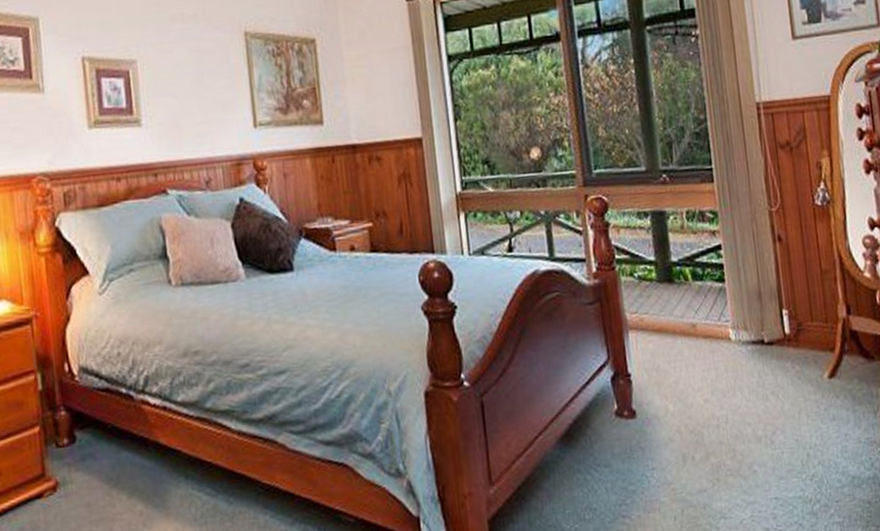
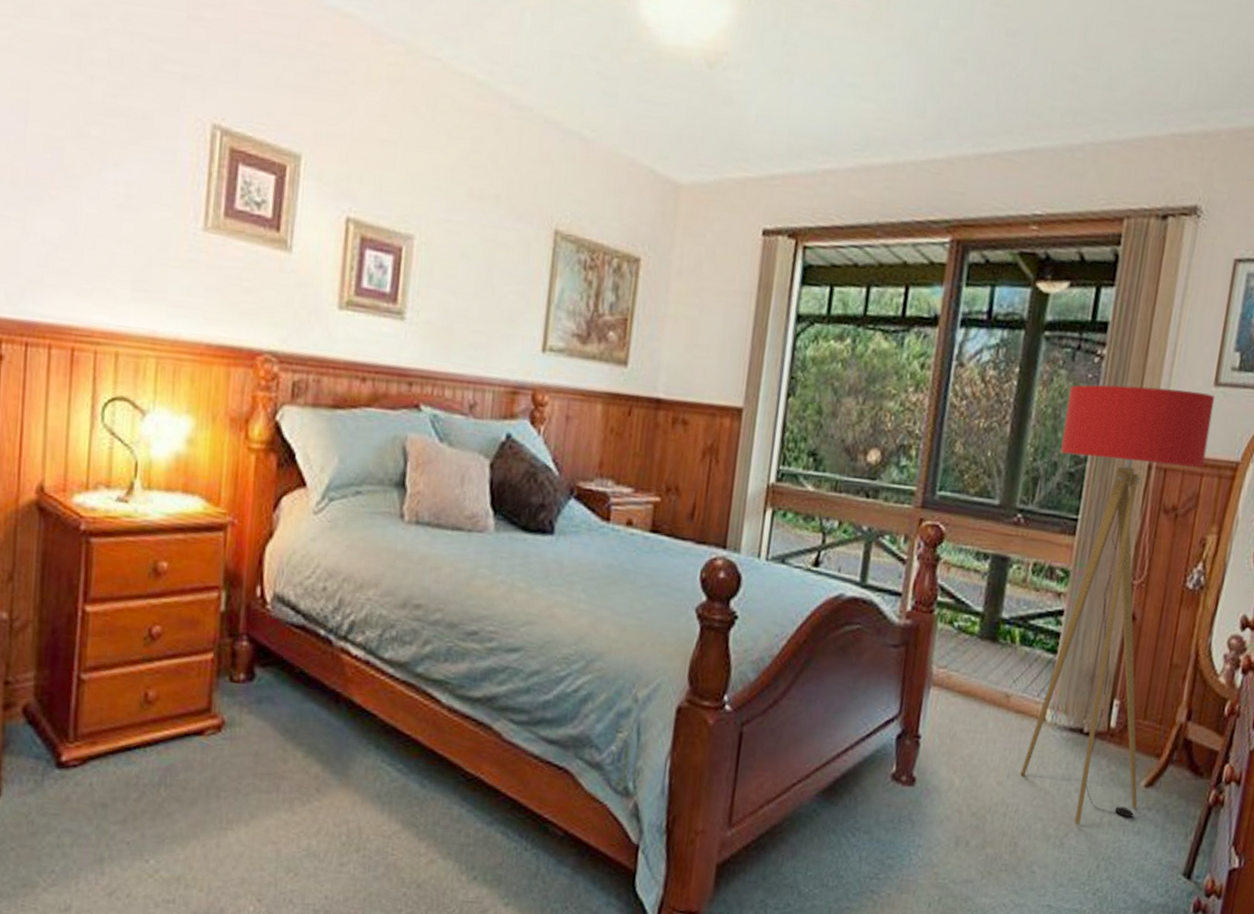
floor lamp: none [678,47,827,423] -> present [1020,384,1215,826]

